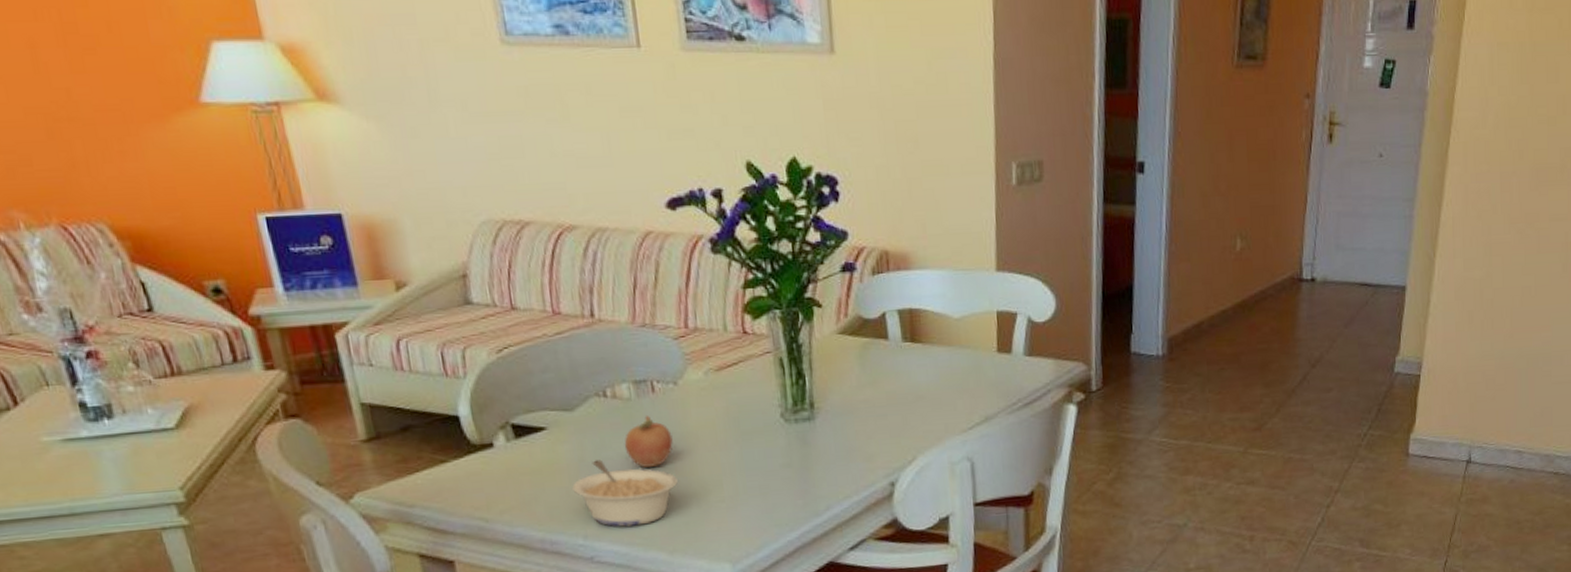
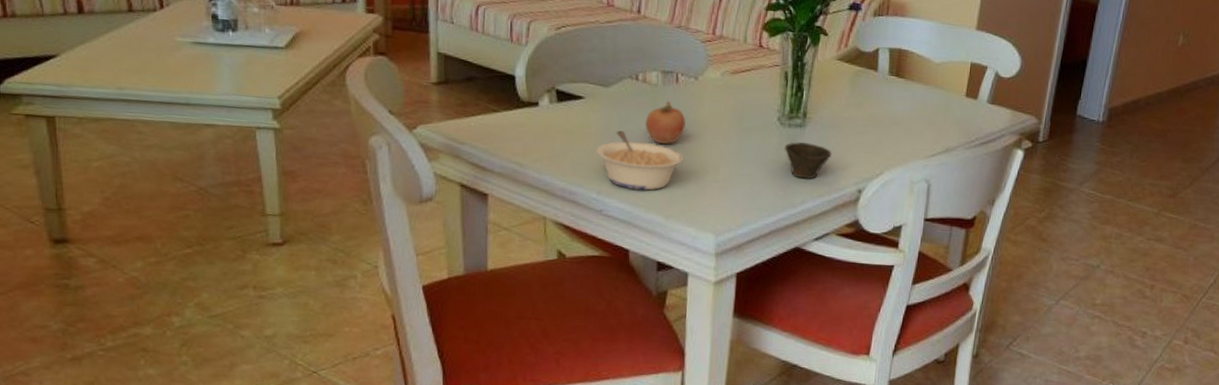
cup: none [794,437,853,481] -> present [784,142,832,179]

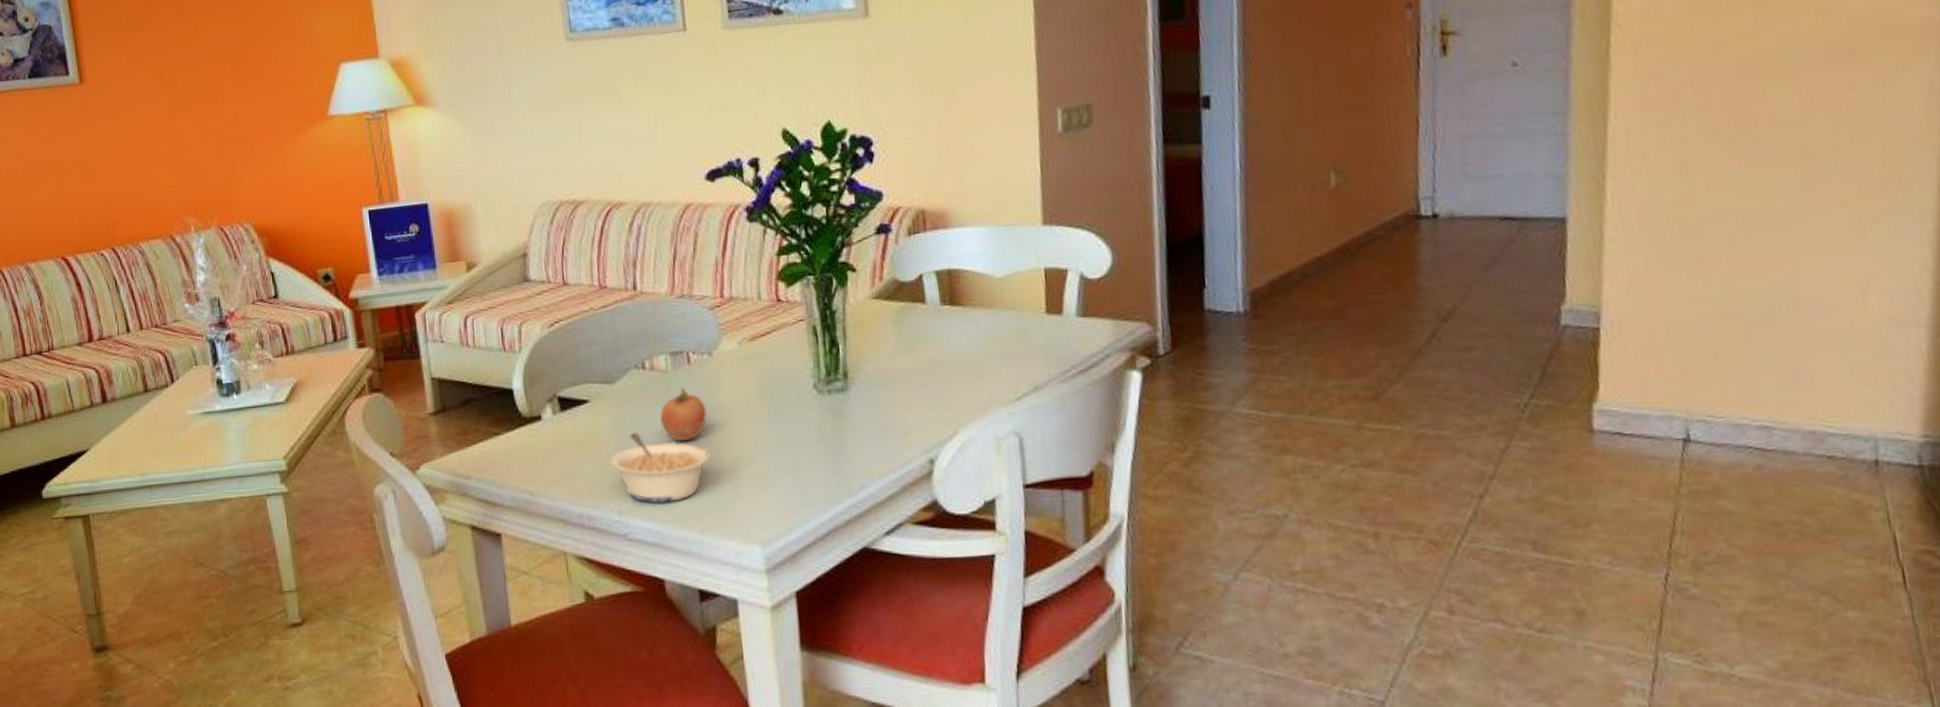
cup: present [784,142,832,179] -> none [827,410,888,457]

